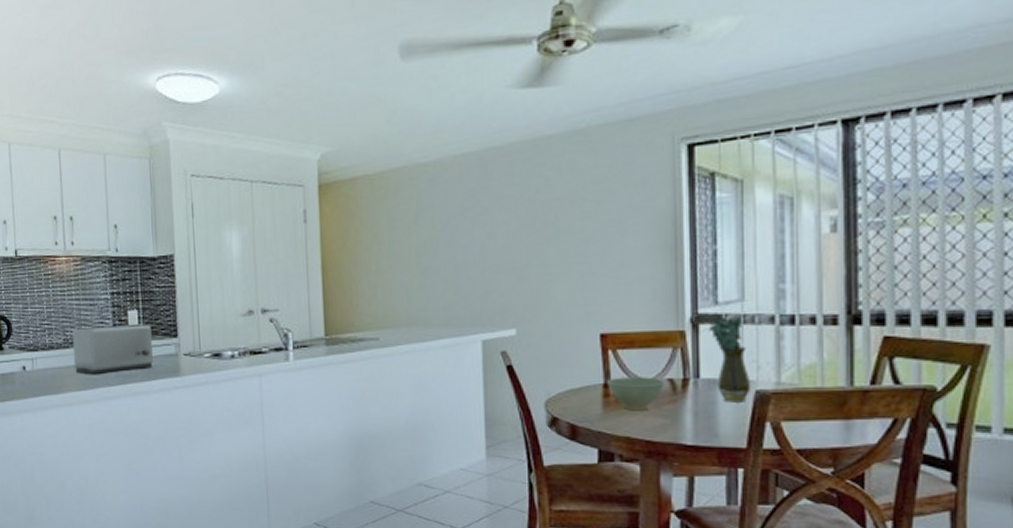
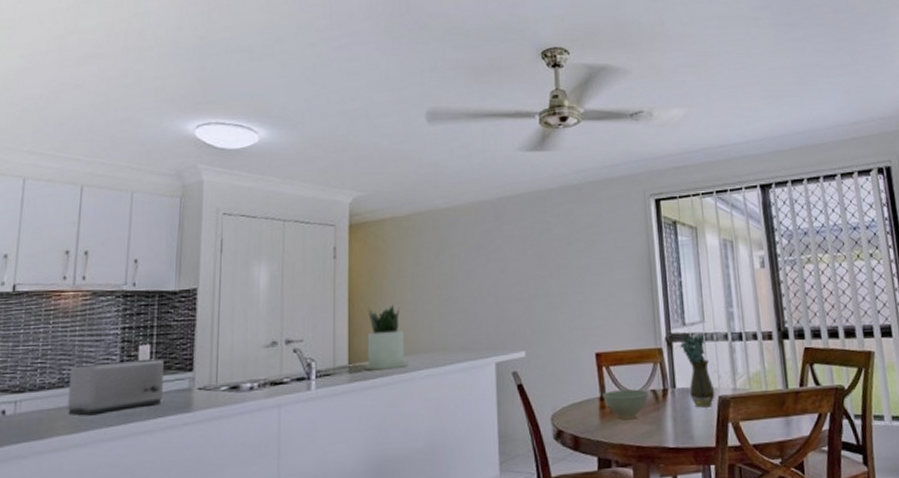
planter: none [341,273,387,344] -> present [364,304,408,371]

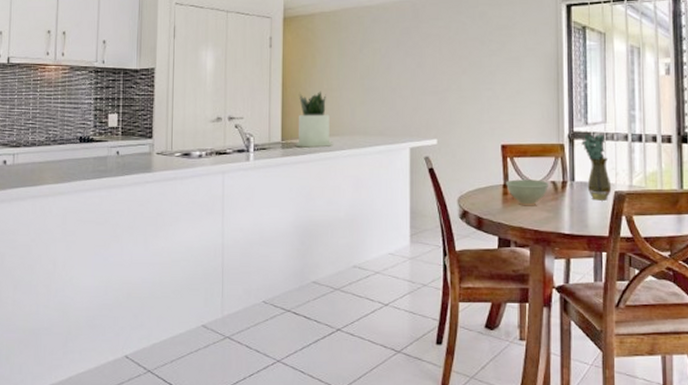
toaster: present [67,359,164,416] -> none [53,127,129,170]

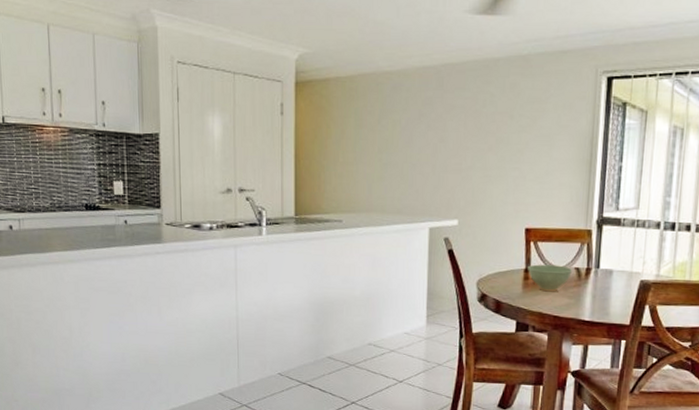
planter: present [295,90,333,148] -> none [309,164,349,224]
vase: present [581,131,612,201] -> none [610,217,638,289]

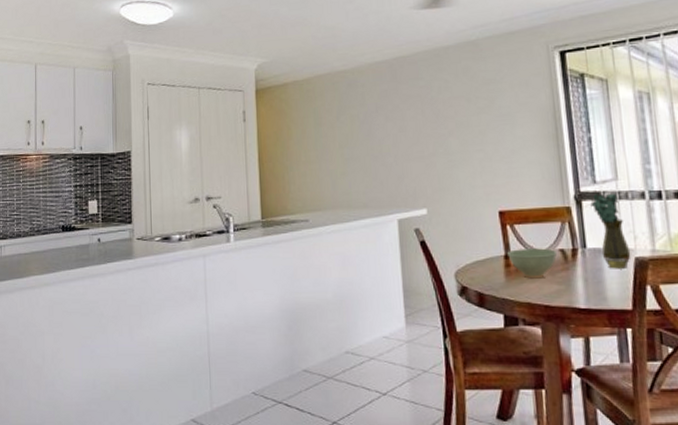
vase: none [610,217,638,289] -> present [590,191,631,269]

